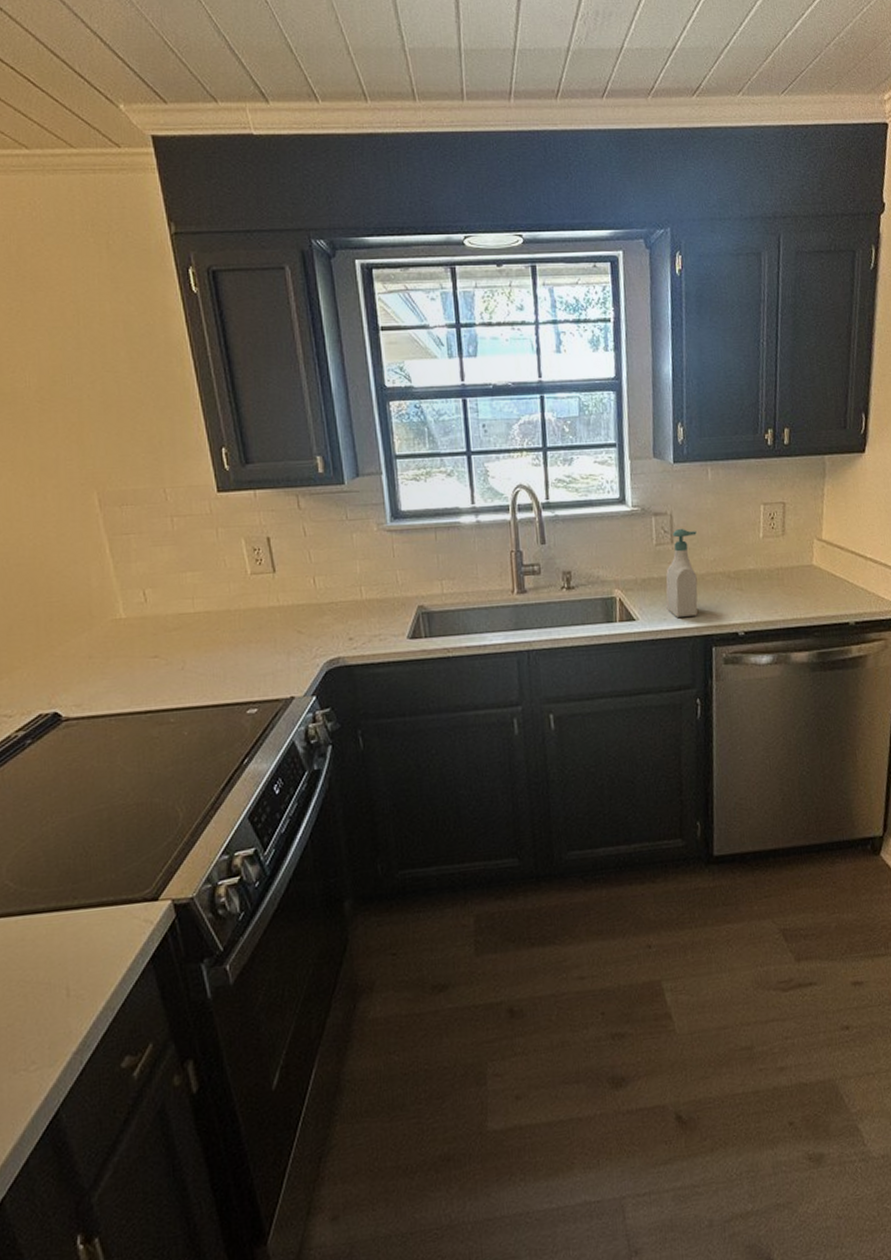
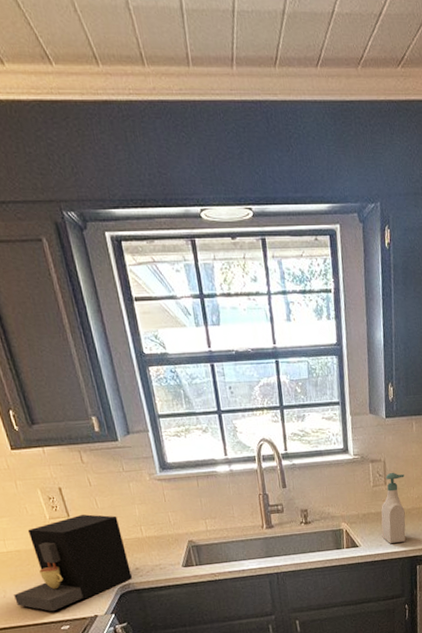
coffee maker: none [194,570,343,690] -> present [14,514,132,612]

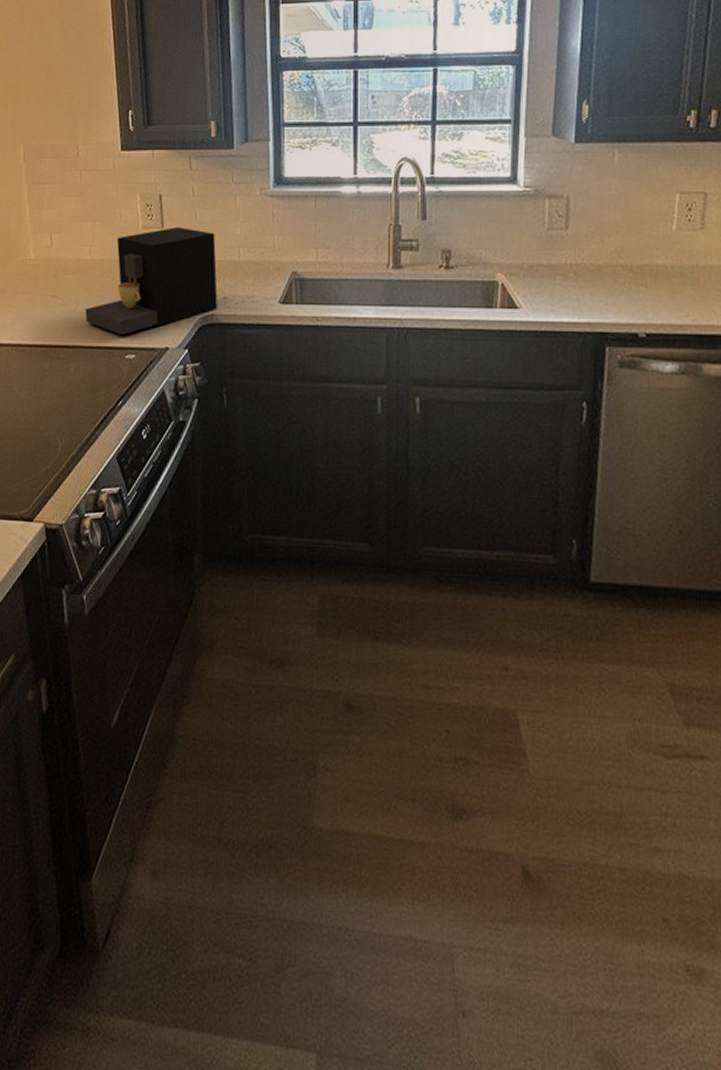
soap bottle: present [381,472,406,543] -> none [555,213,596,310]

